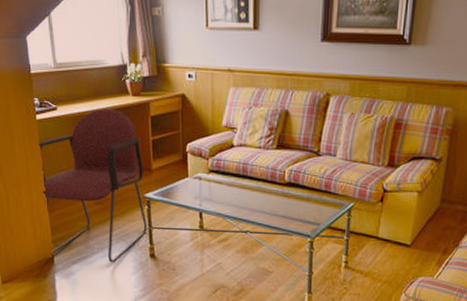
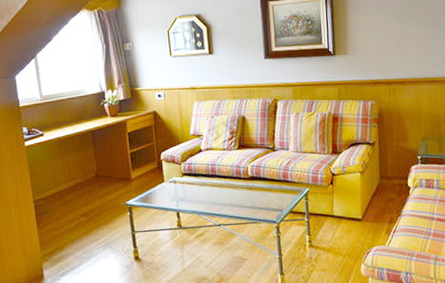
armchair: present [38,108,147,263] -> none [27,130,130,271]

